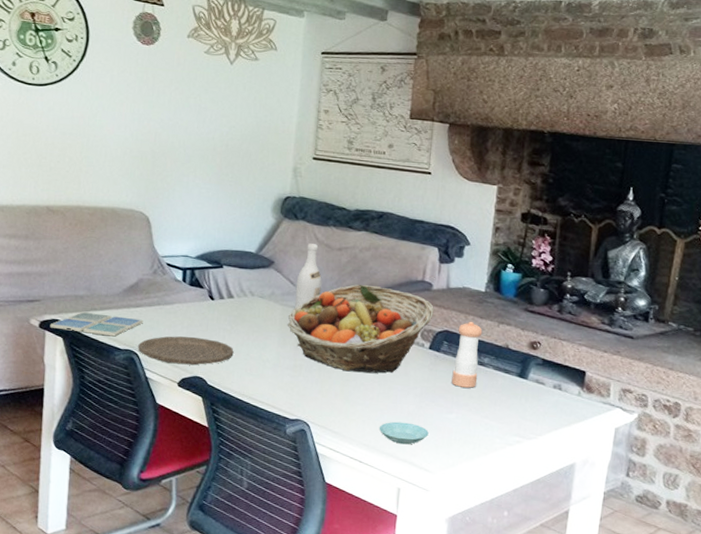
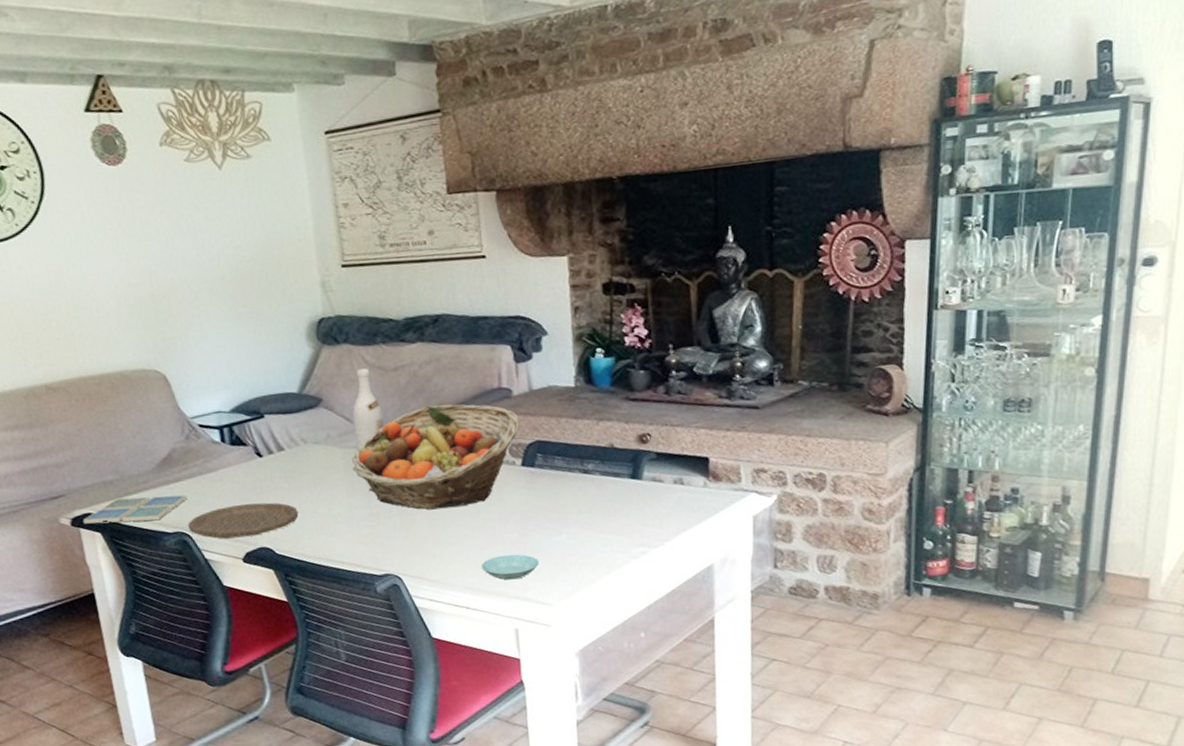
pepper shaker: present [451,321,483,388] -> none [551,424,584,503]

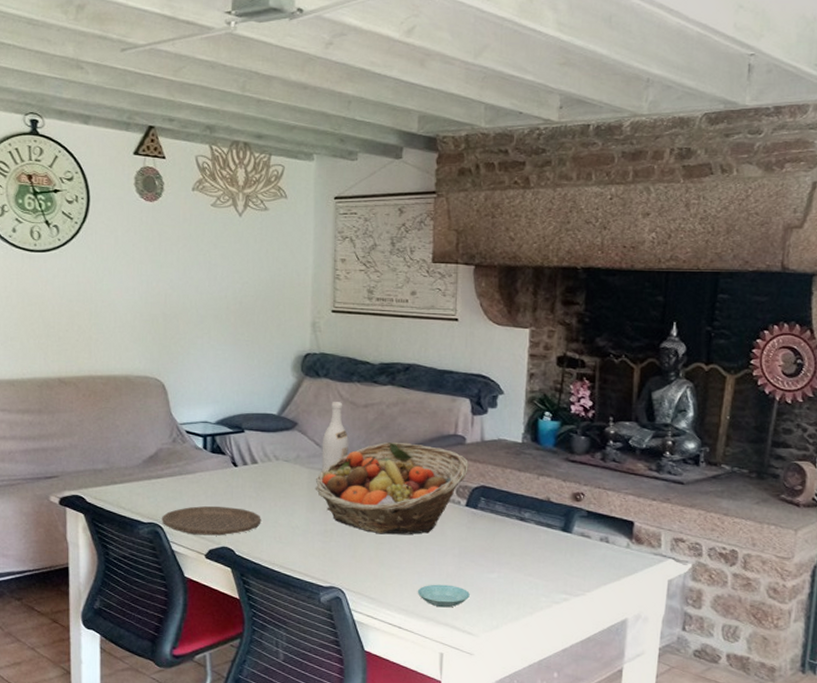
drink coaster: present [83,495,188,524] -> none [70,486,166,510]

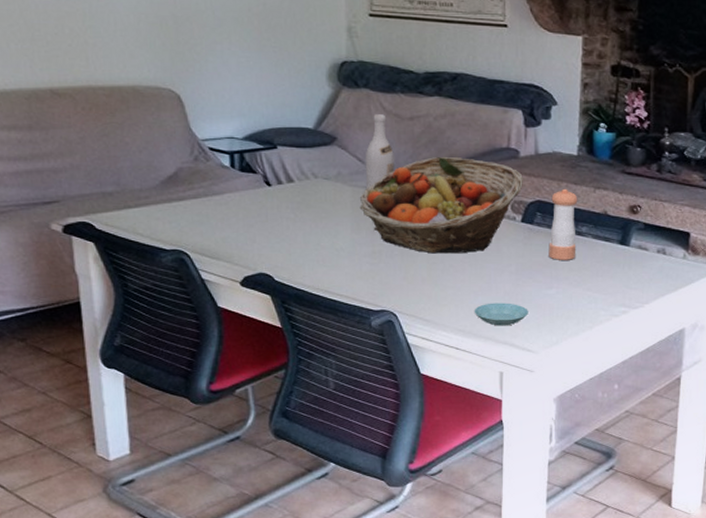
plate: present [162,505,261,536] -> none [187,229,302,261]
pepper shaker: none [491,474,522,545] -> present [549,188,578,260]

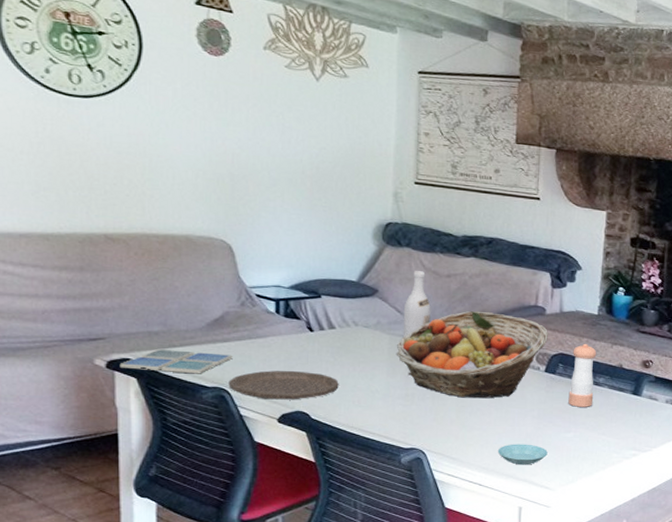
drink coaster: none [76,211,190,236] -> present [119,349,233,374]
plate: none [187,229,302,261] -> present [228,370,339,400]

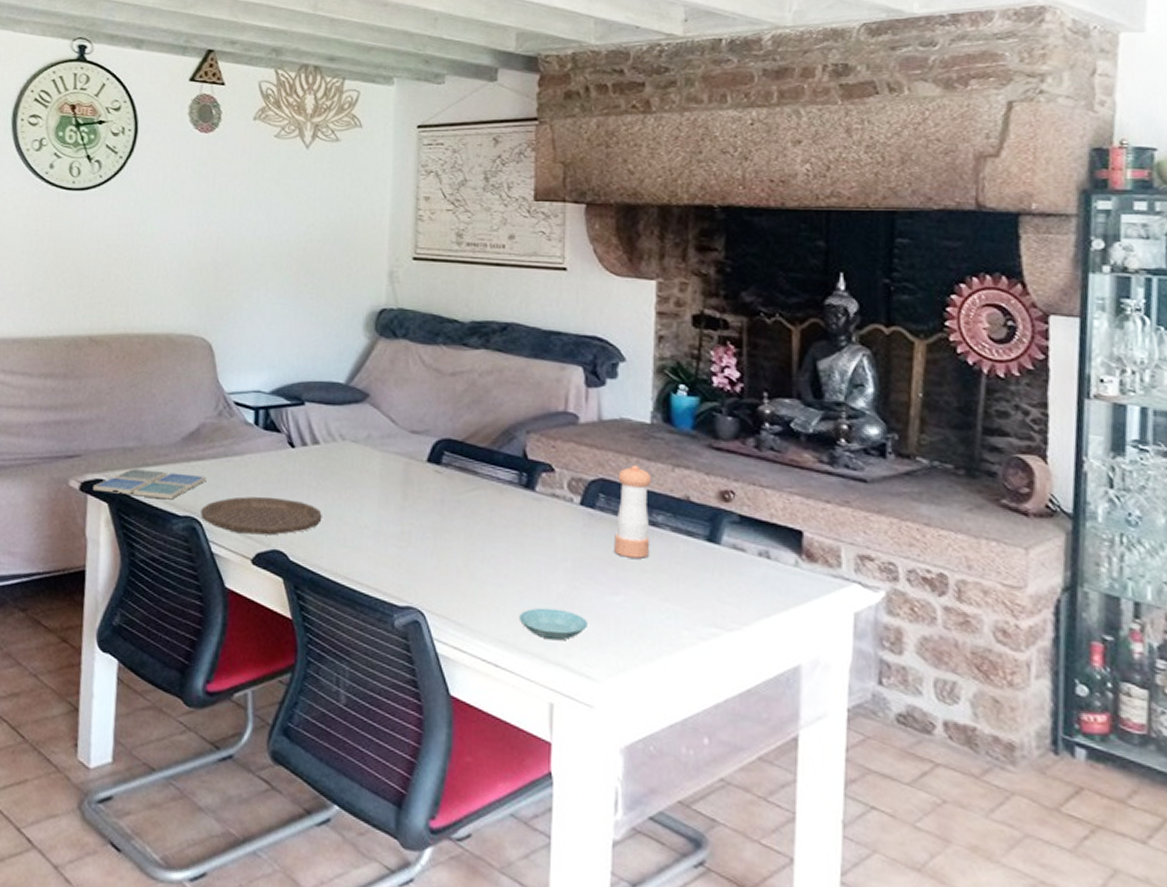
fruit basket: present [396,310,548,398] -> none [389,419,583,540]
wine bottle: present [402,271,431,337] -> none [397,368,432,454]

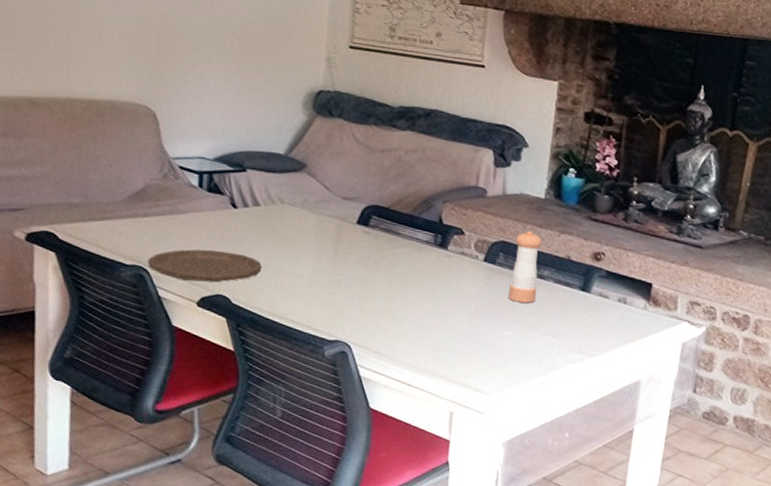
drink coaster: present [92,469,207,500] -> none [39,222,153,251]
saucer: present [518,607,588,641] -> none [428,340,484,365]

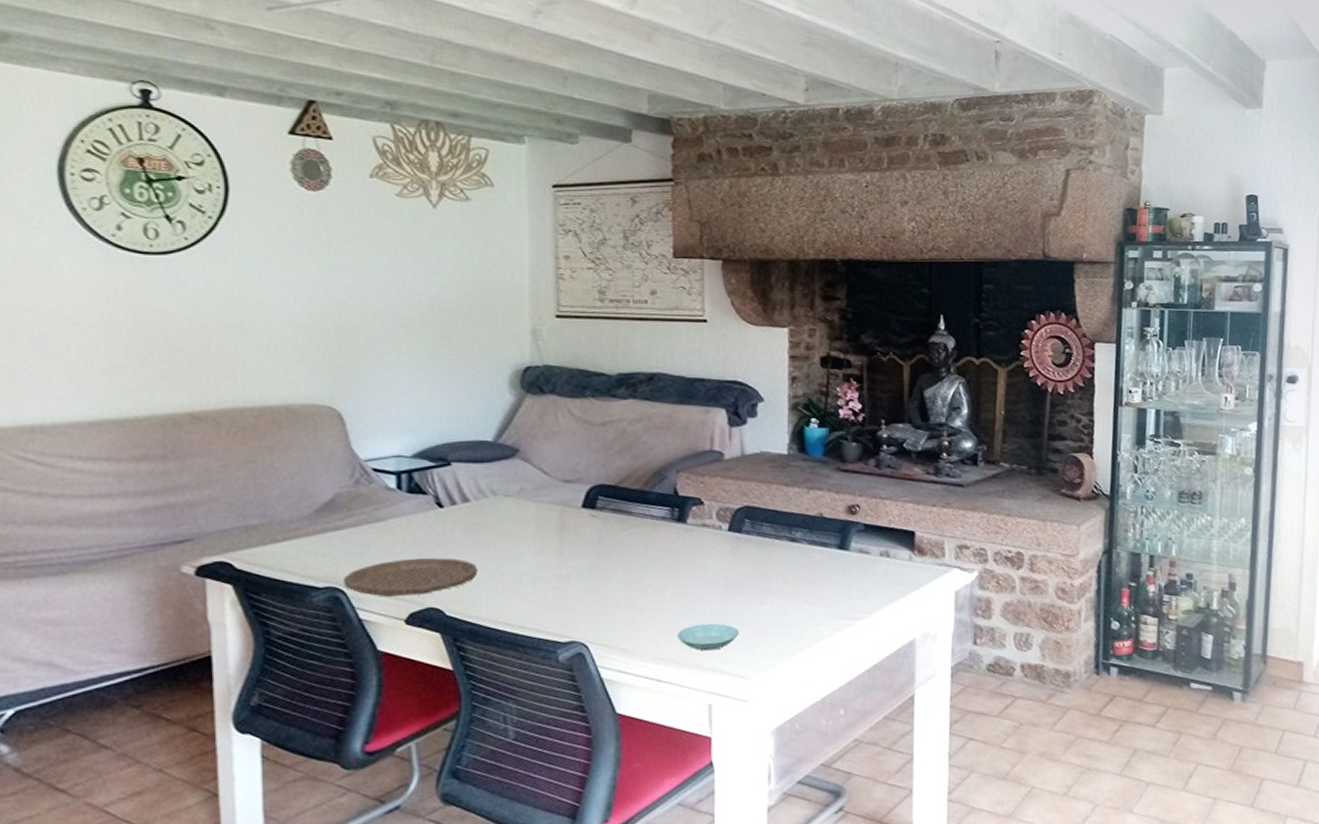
saucer: none [428,340,484,365] -> present [677,623,739,651]
pepper shaker: present [508,230,542,303] -> none [759,491,791,571]

